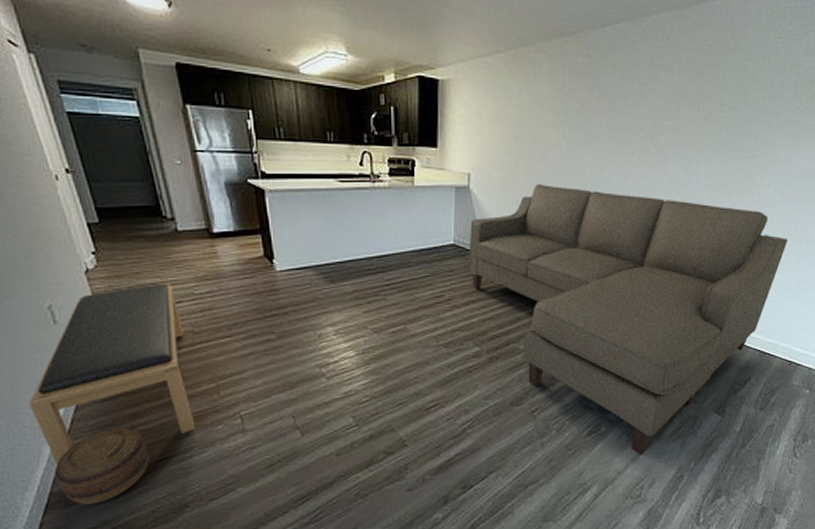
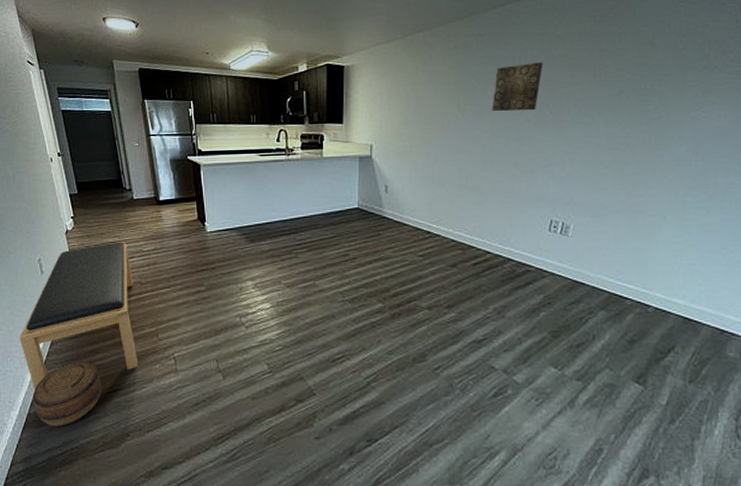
sofa: present [467,185,787,456] -> none [371,152,706,423]
wall art: none [597,91,650,144] -> present [492,62,543,111]

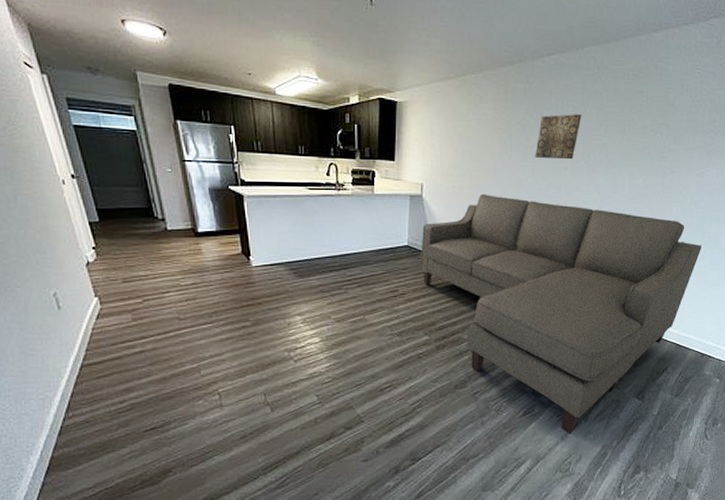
bench: present [19,242,138,390] -> none [35,275,179,432]
basket: present [33,361,101,426] -> none [56,400,138,468]
sofa: none [371,152,706,423] -> present [419,194,701,434]

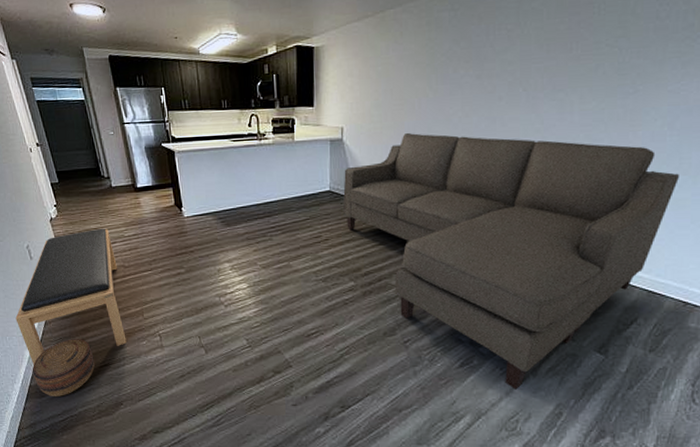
bench: none [35,275,179,432] -> present [15,228,127,365]
basket: none [56,400,138,468] -> present [32,339,95,396]
wall art: present [535,114,582,160] -> none [464,37,518,90]

